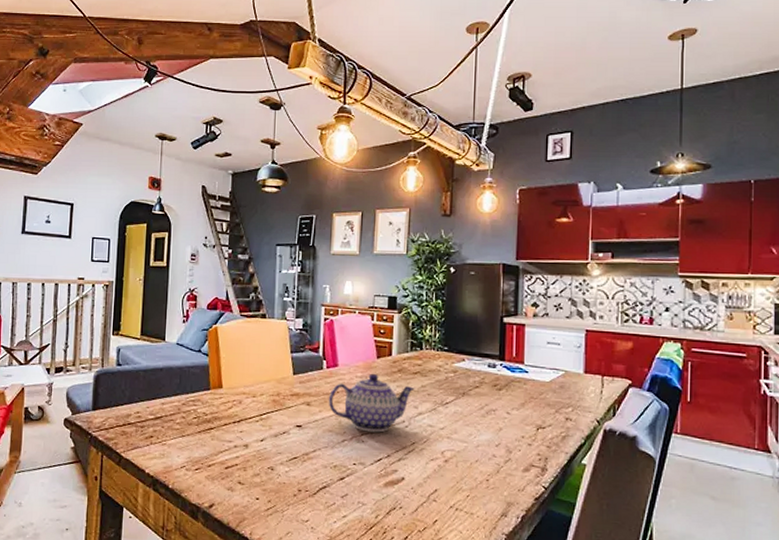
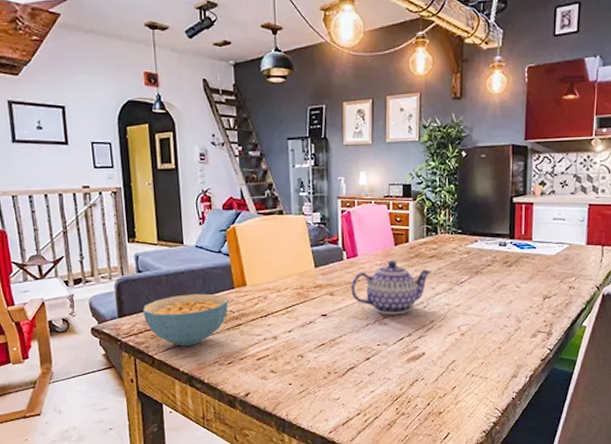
cereal bowl: none [117,392,202,447] -> present [143,293,228,346]

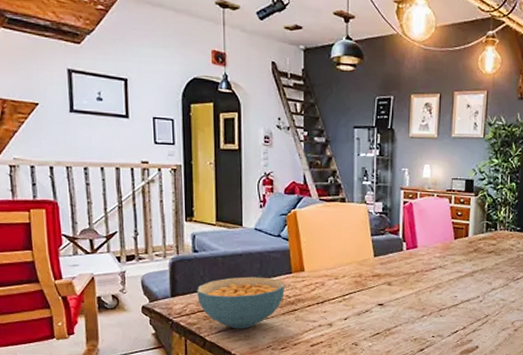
teapot: present [350,260,432,315] -> none [408,253,489,308]

